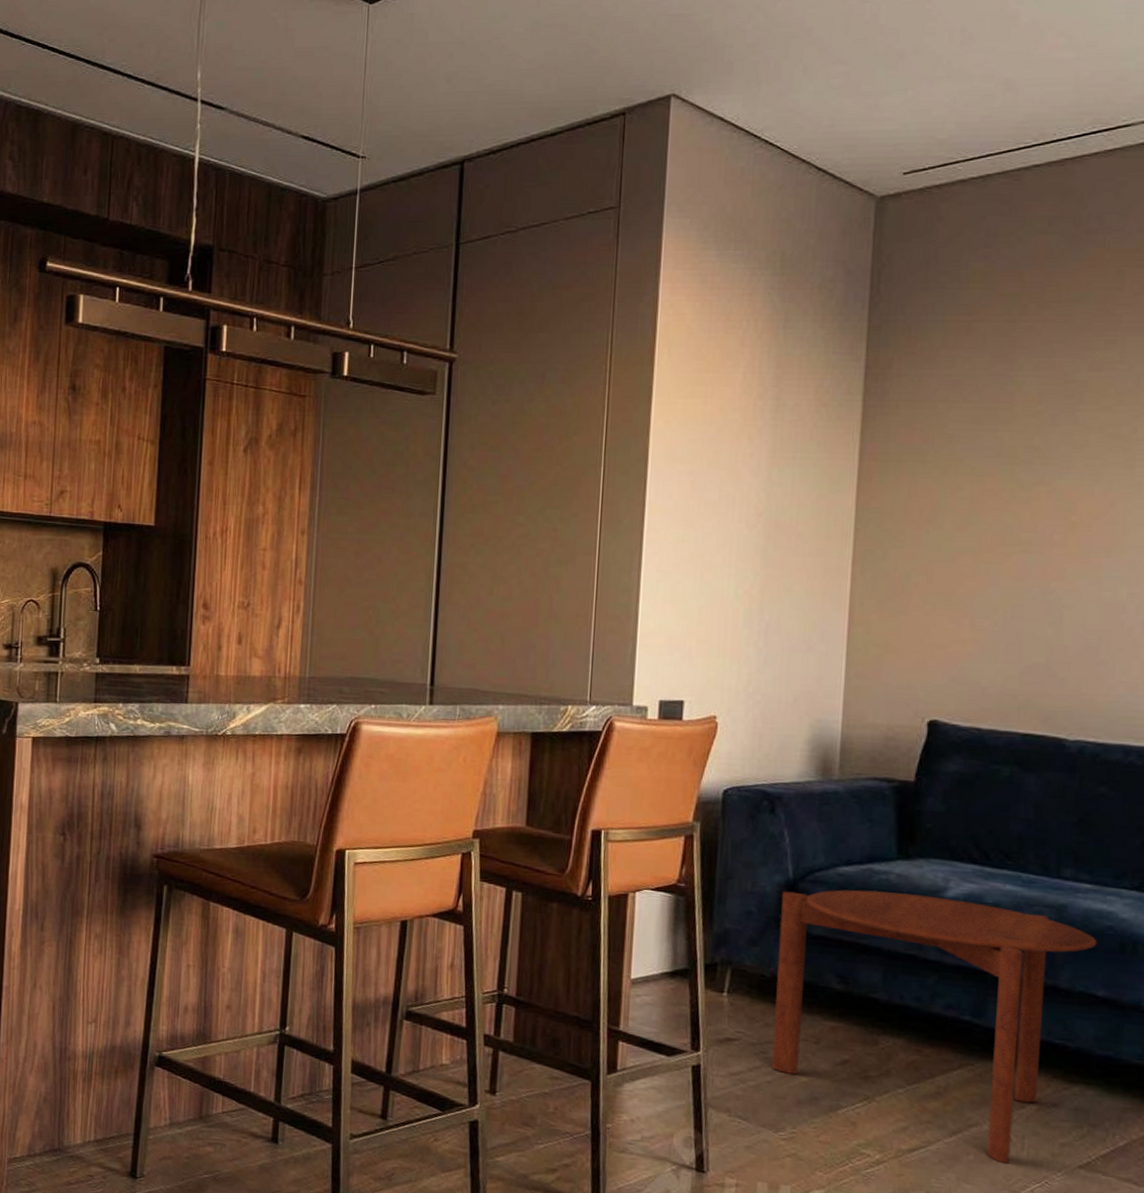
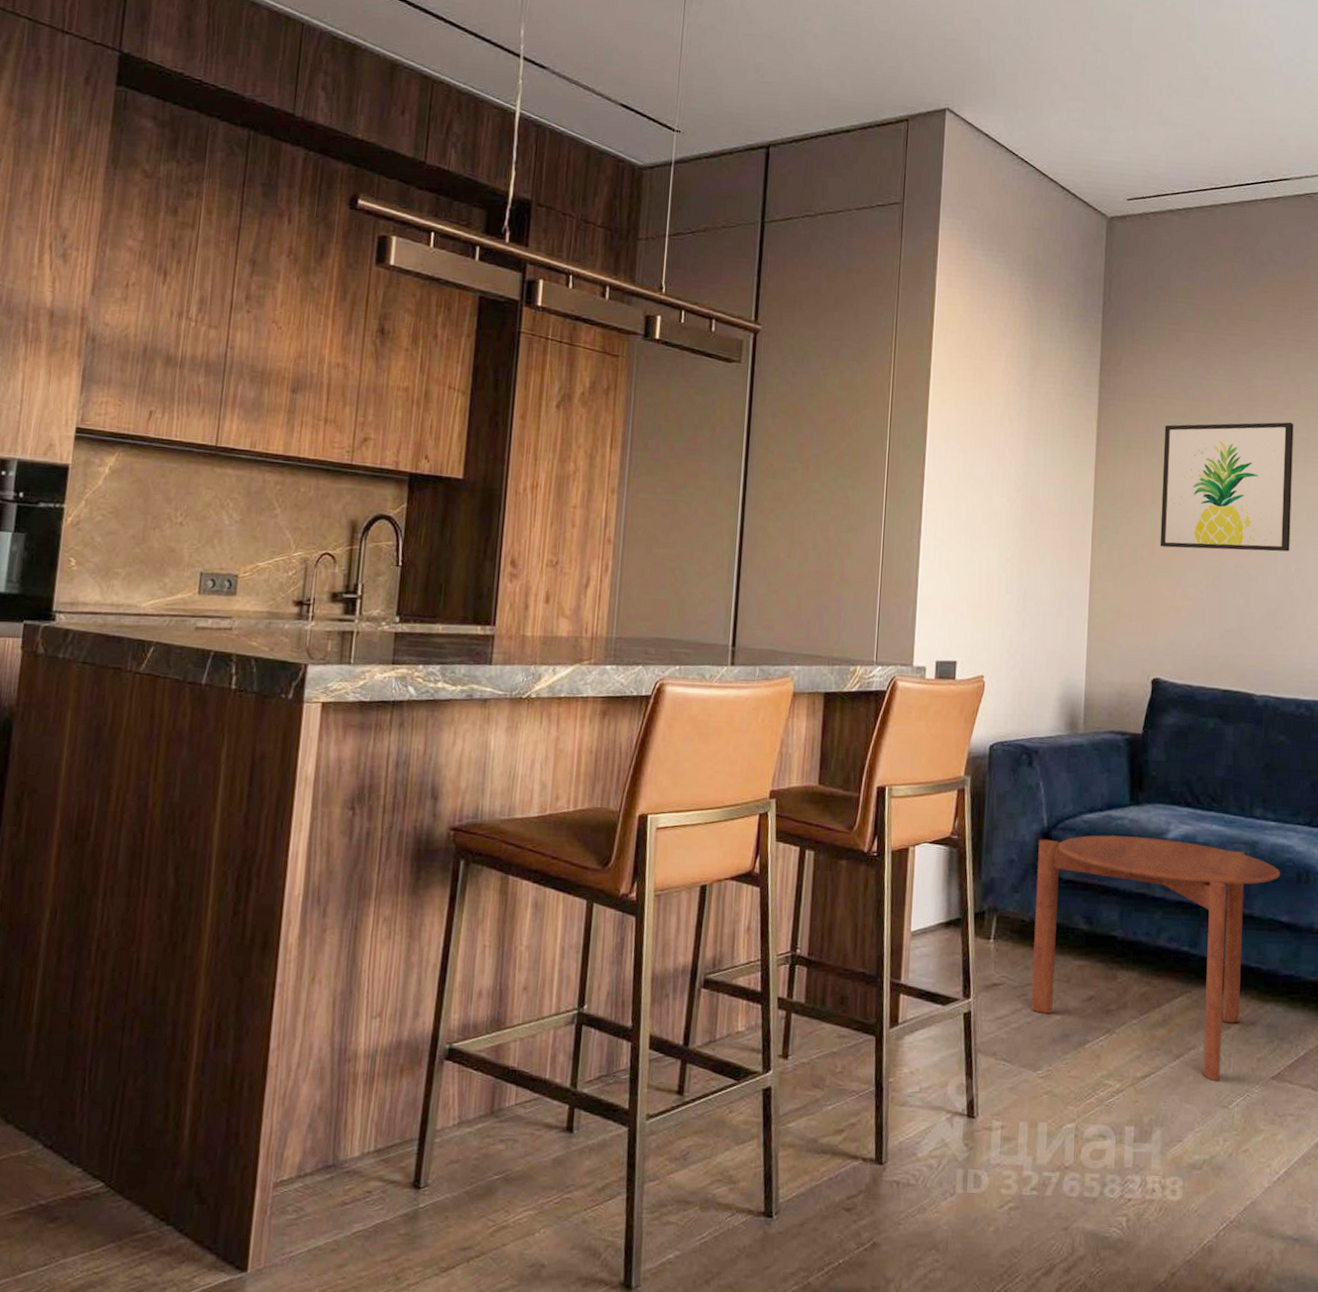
wall art: none [941,420,1130,575] -> present [1160,422,1294,552]

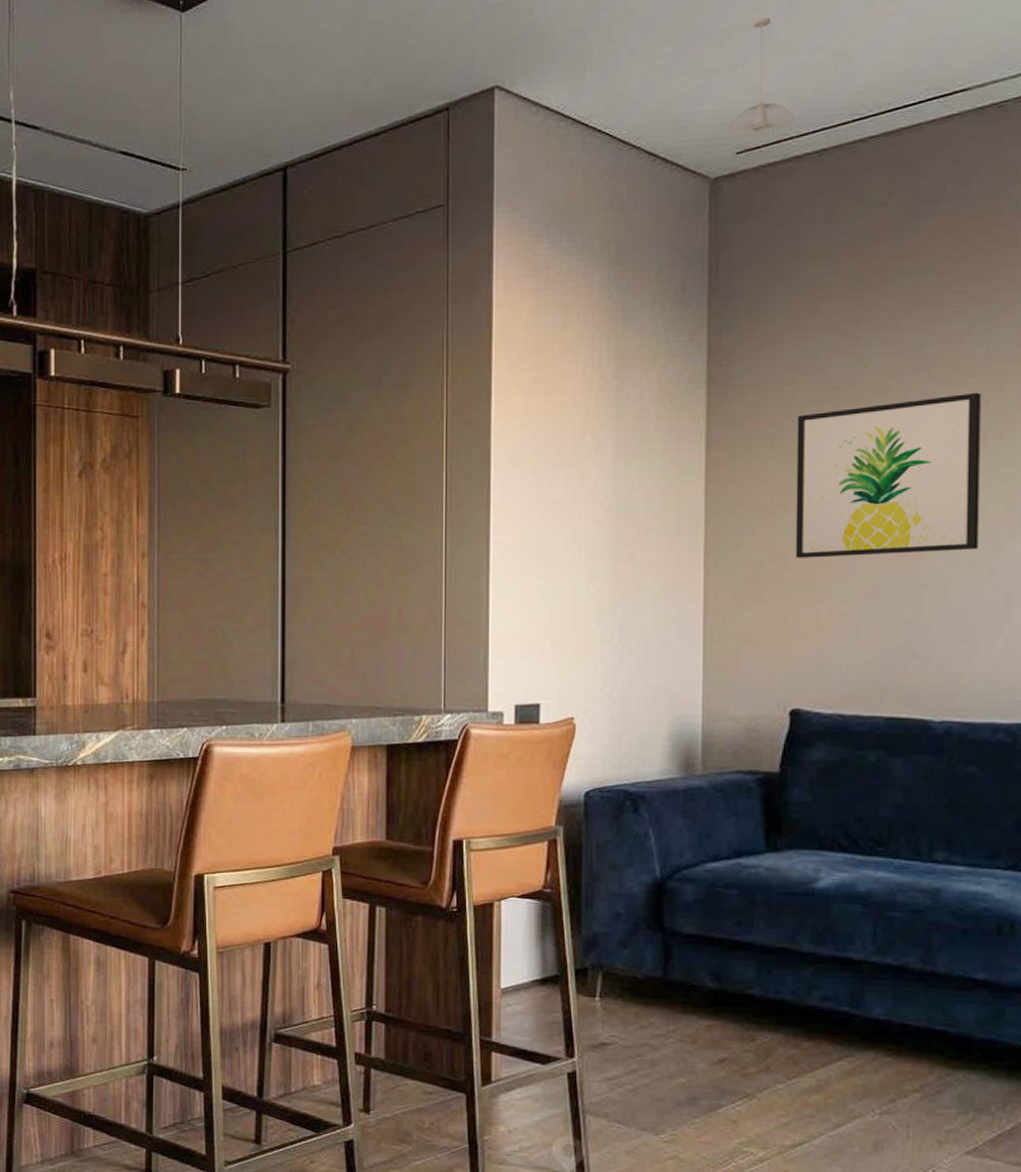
side table: present [1031,835,1280,1081] -> none [649,885,972,1154]
pendant light: none [1121,93,1170,188] -> present [727,17,795,137]

